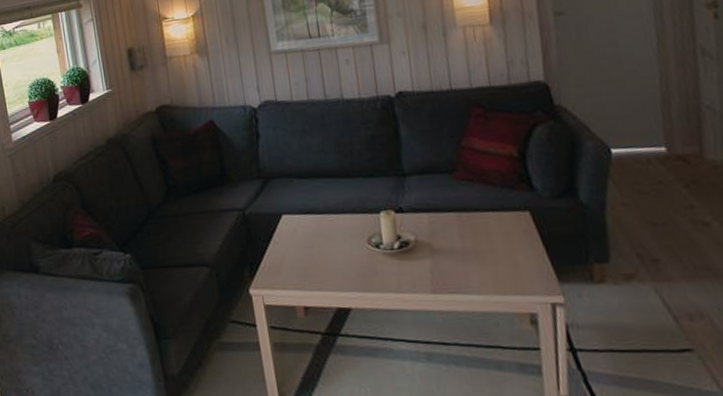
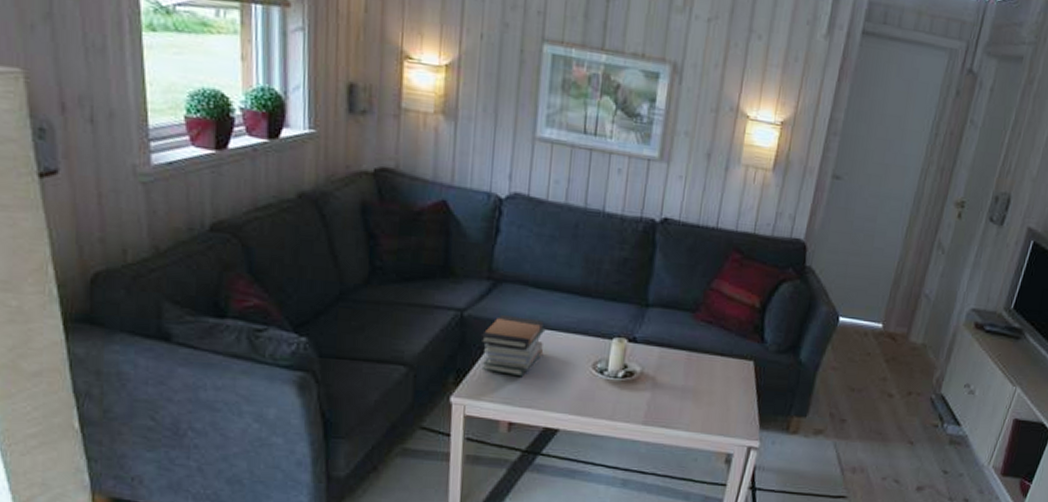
book stack: none [263,206,319,262] -> present [480,315,546,377]

